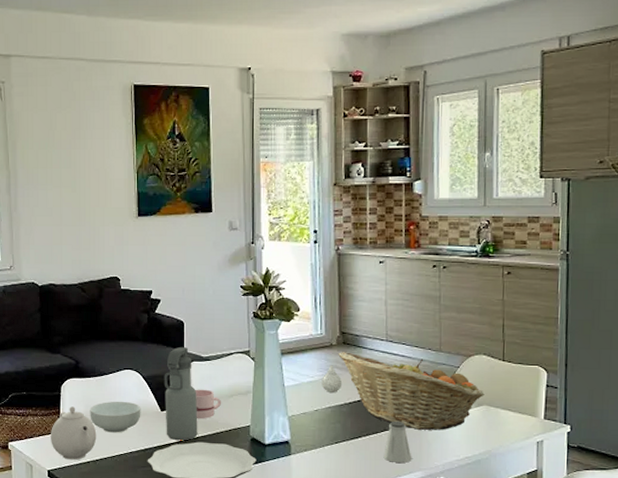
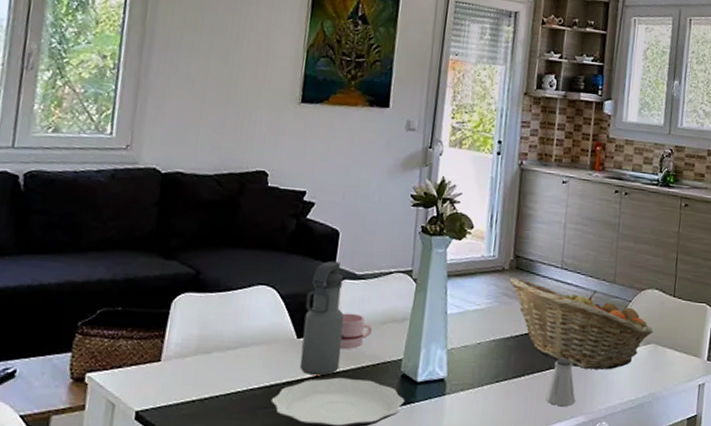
teapot: present [51,406,97,460] -> none [146,328,211,398]
cereal bowl: present [90,401,141,433] -> none [204,323,273,364]
vase: present [321,365,343,393] -> none [488,292,511,324]

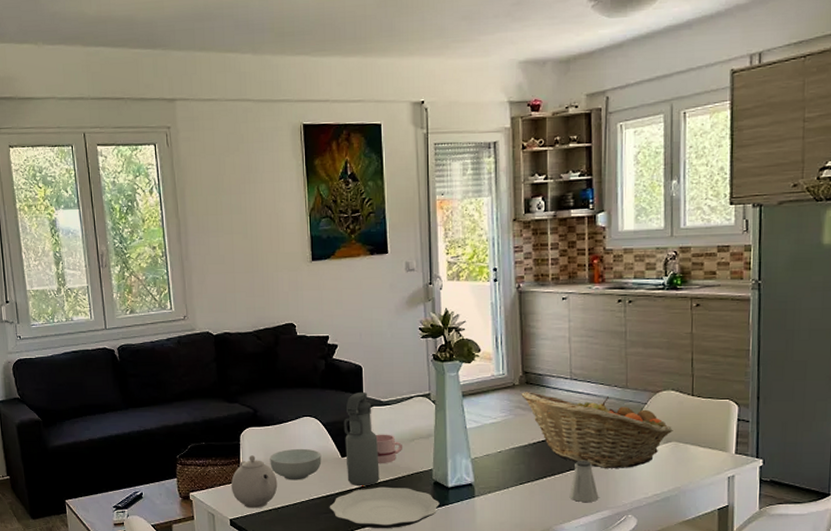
teapot: none [146,328,211,398] -> present [231,455,278,509]
cereal bowl: none [204,323,273,364] -> present [270,448,322,480]

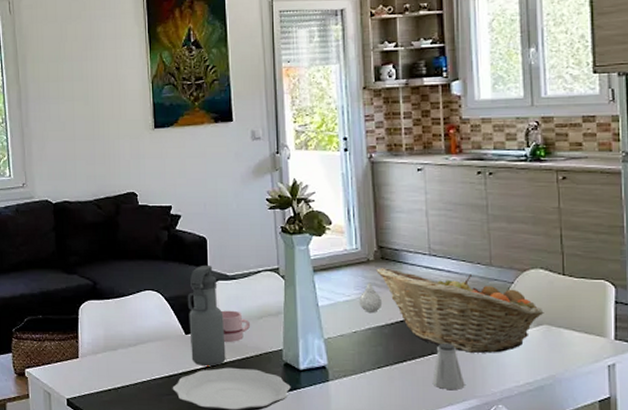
teapot: present [231,455,278,509] -> none [69,330,118,388]
cereal bowl: present [270,448,322,480] -> none [109,324,164,358]
vase: none [504,405,526,433] -> present [359,282,383,312]

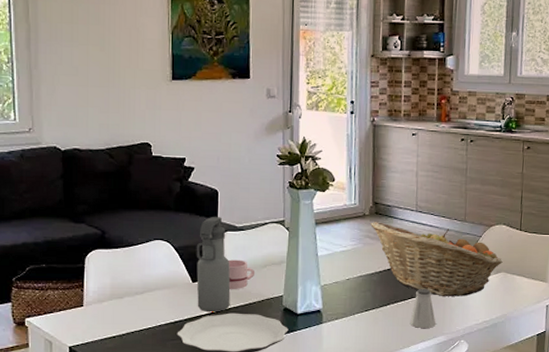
vase: present [359,282,383,312] -> none [354,235,374,262]

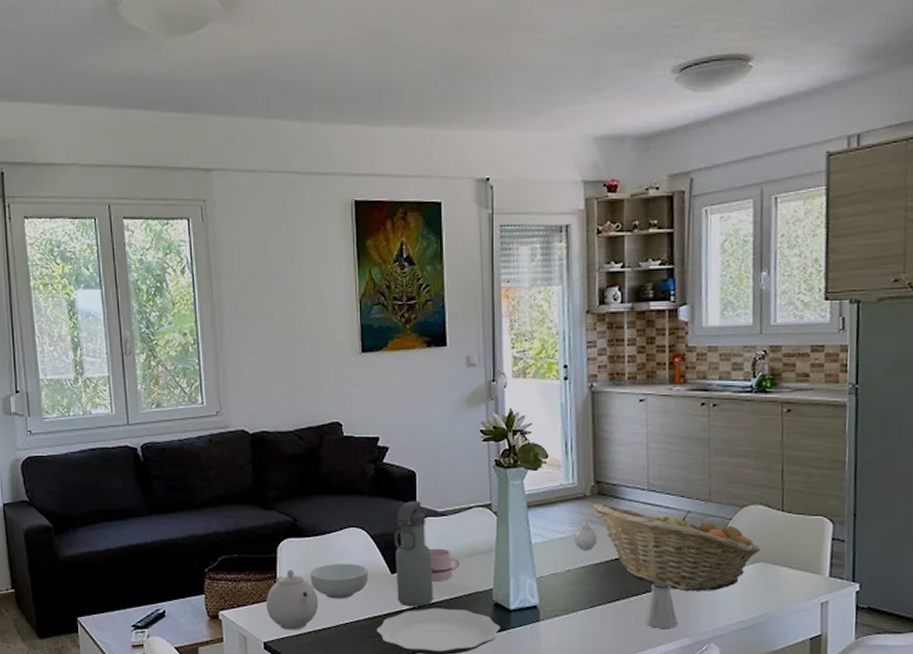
teapot: none [73,279,124,335] -> present [266,570,319,630]
cereal bowl: none [116,272,172,306] -> present [310,563,369,599]
vase: none [354,235,374,262] -> present [574,519,598,550]

